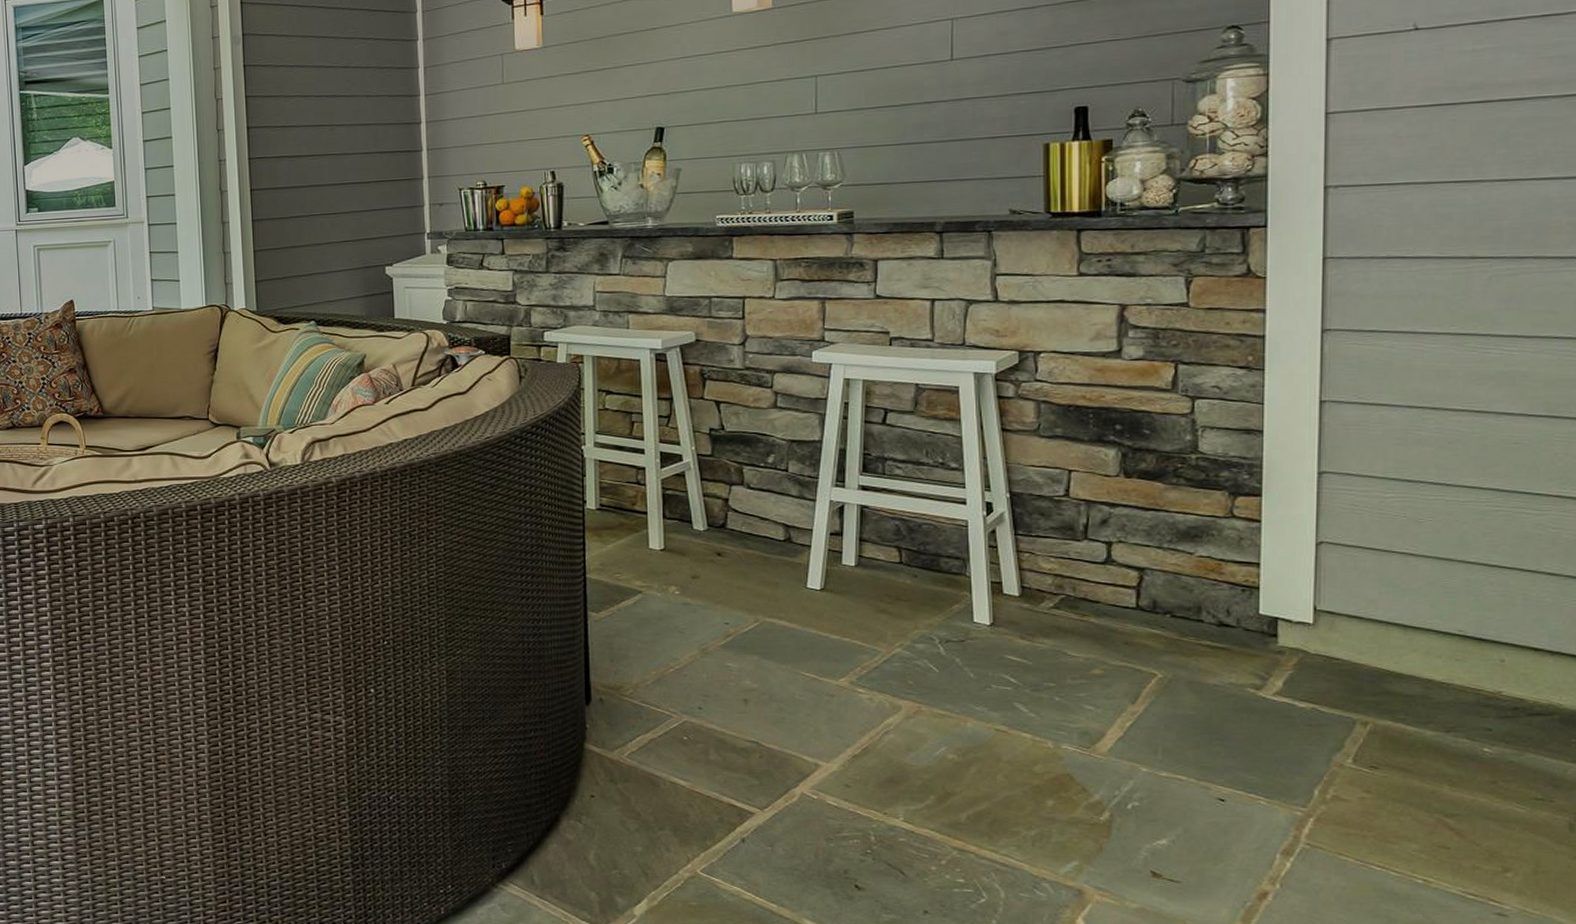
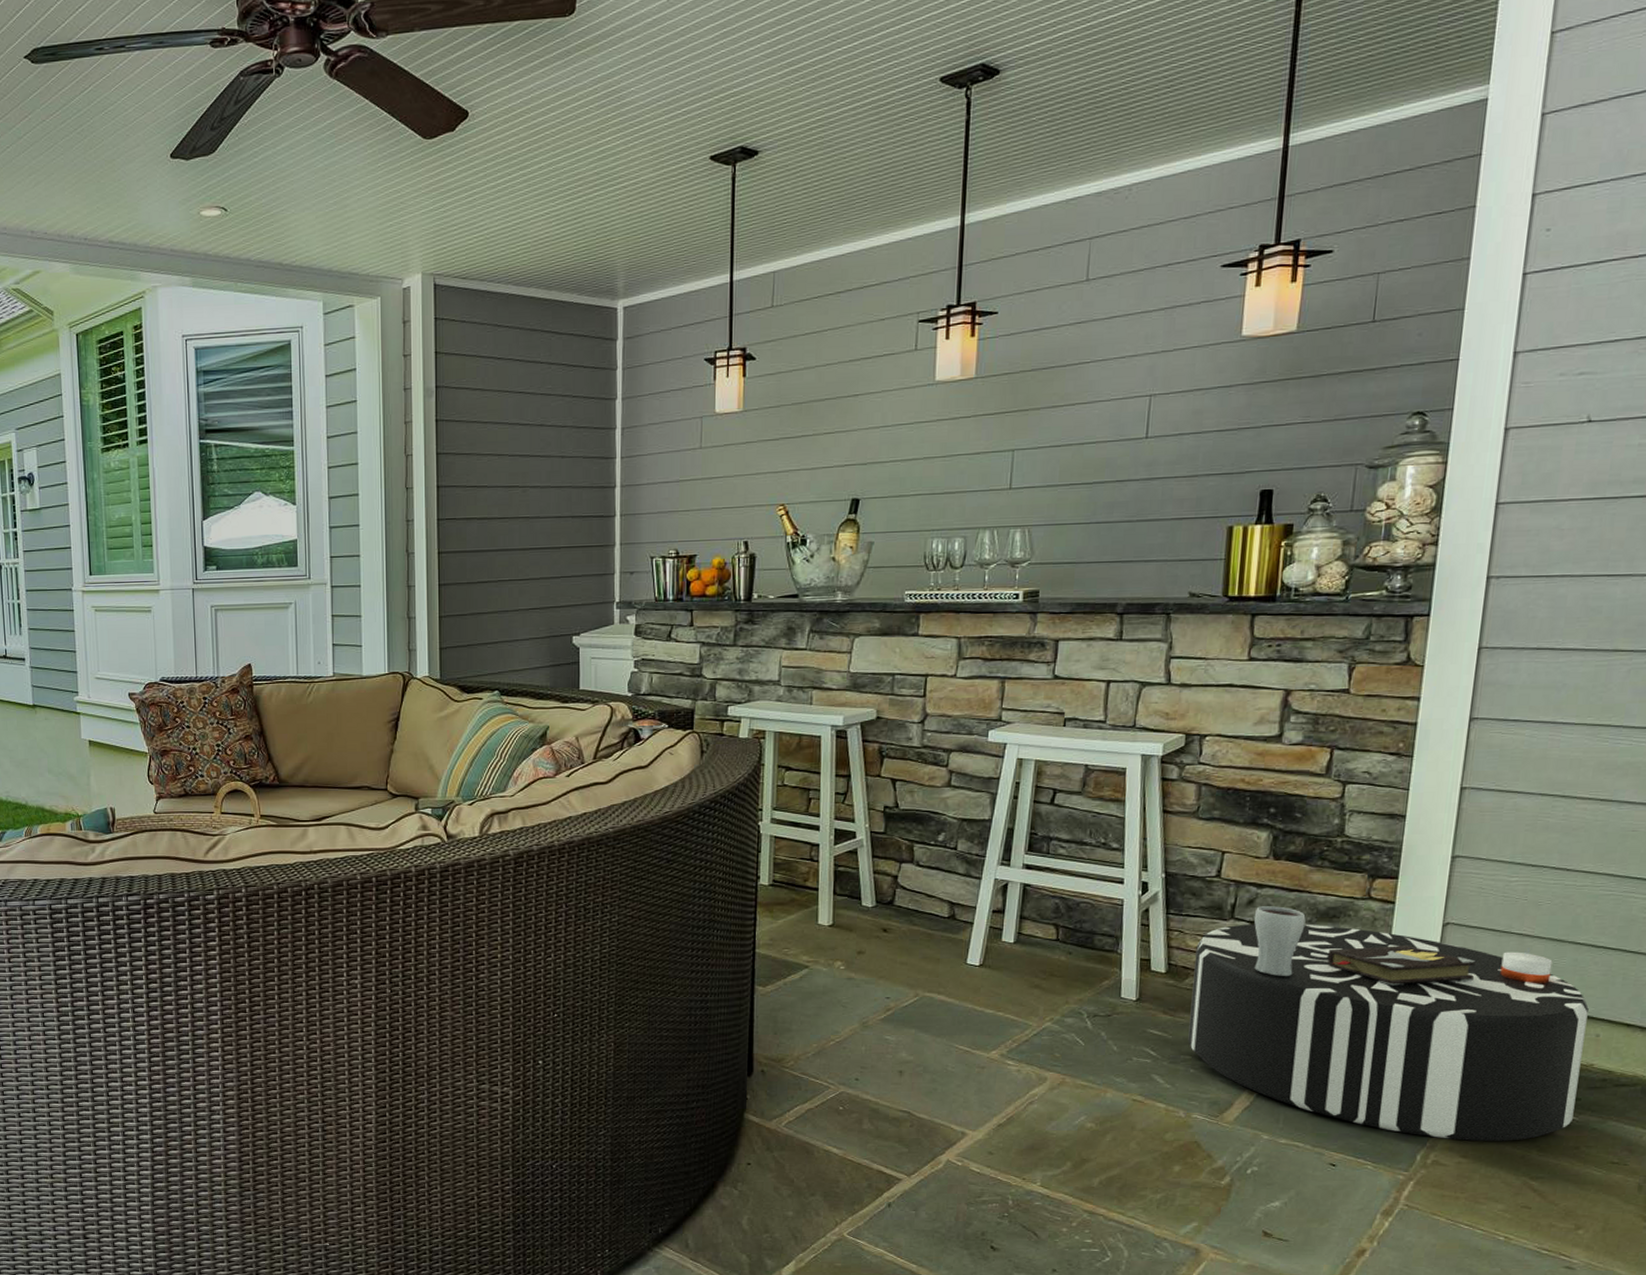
pouf: none [1050,544,1489,775] -> present [1188,924,1589,1141]
drinking glass: none [1109,526,1165,600] -> present [1253,906,1306,977]
hardback book: none [1193,566,1358,608] -> present [1327,946,1476,986]
candle: none [1385,571,1442,606] -> present [1500,952,1553,984]

